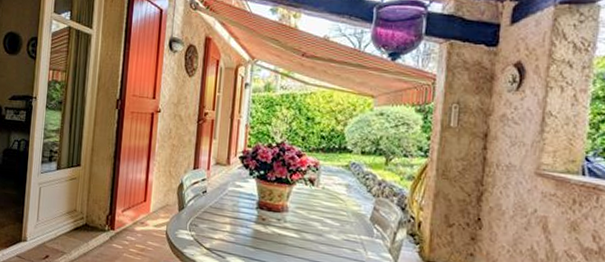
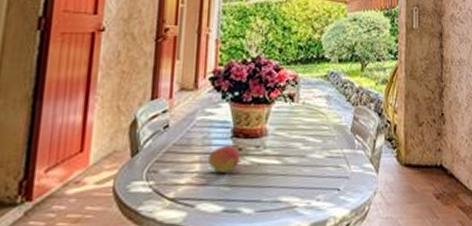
fruit: none [236,214,264,237] -> present [207,145,241,173]

